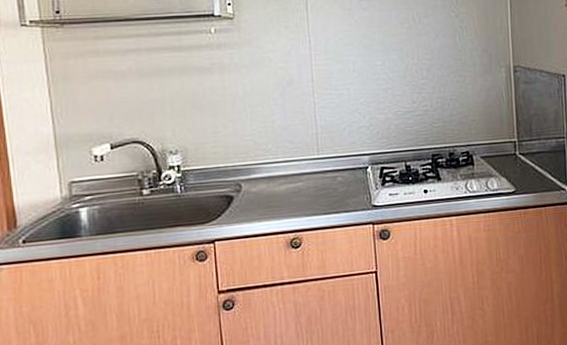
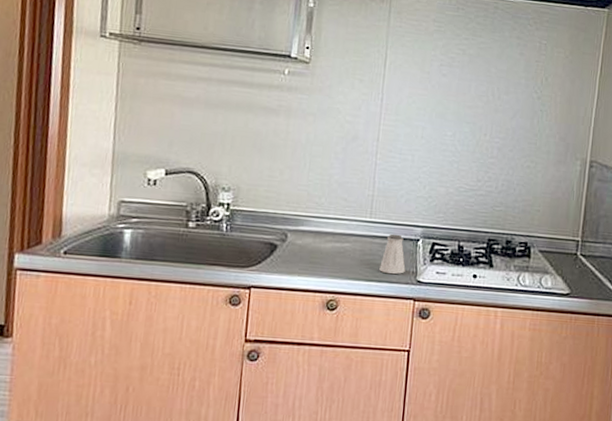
saltshaker: none [335,165,360,204] -> present [379,234,406,274]

